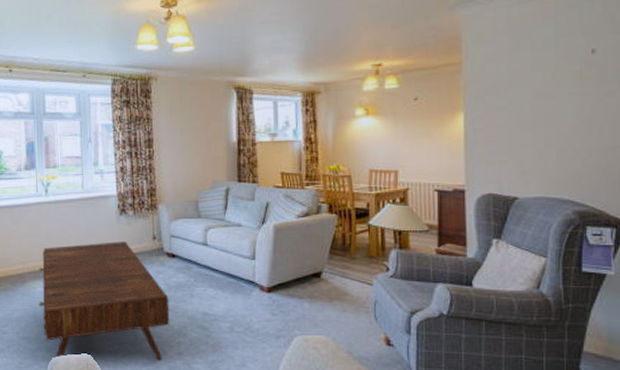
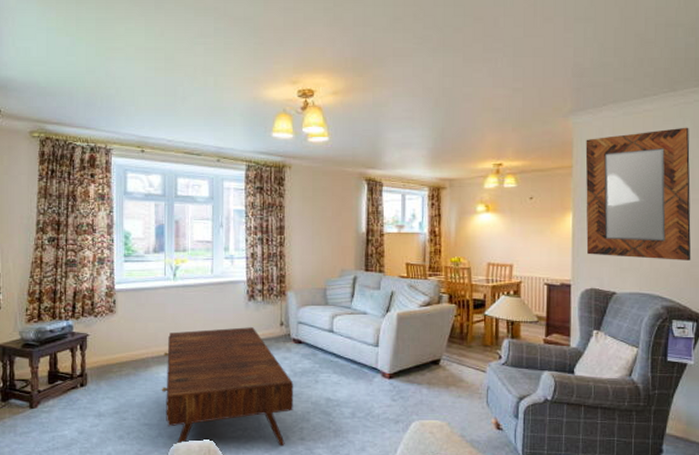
home mirror: none [476,12,607,161] -> present [585,127,691,260]

